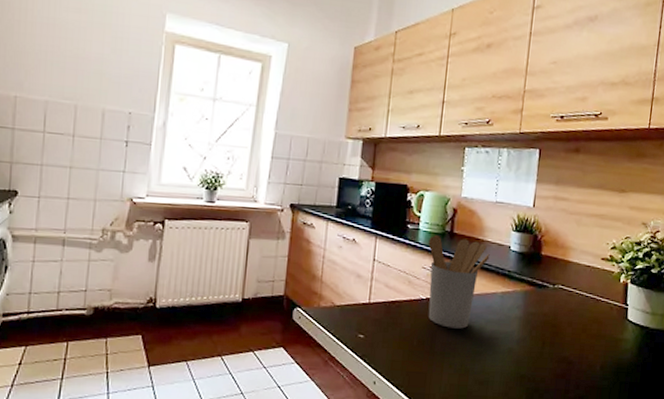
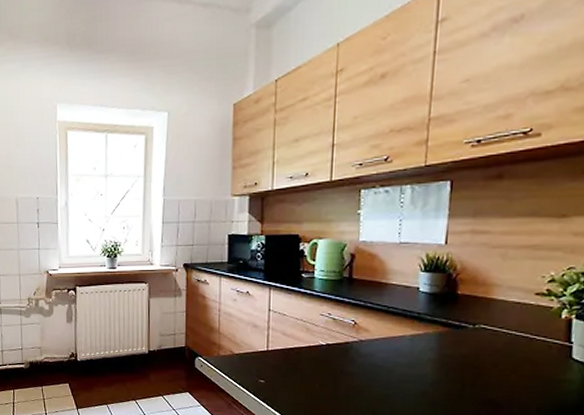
utensil holder: present [428,235,490,329] -> none [325,282,395,373]

